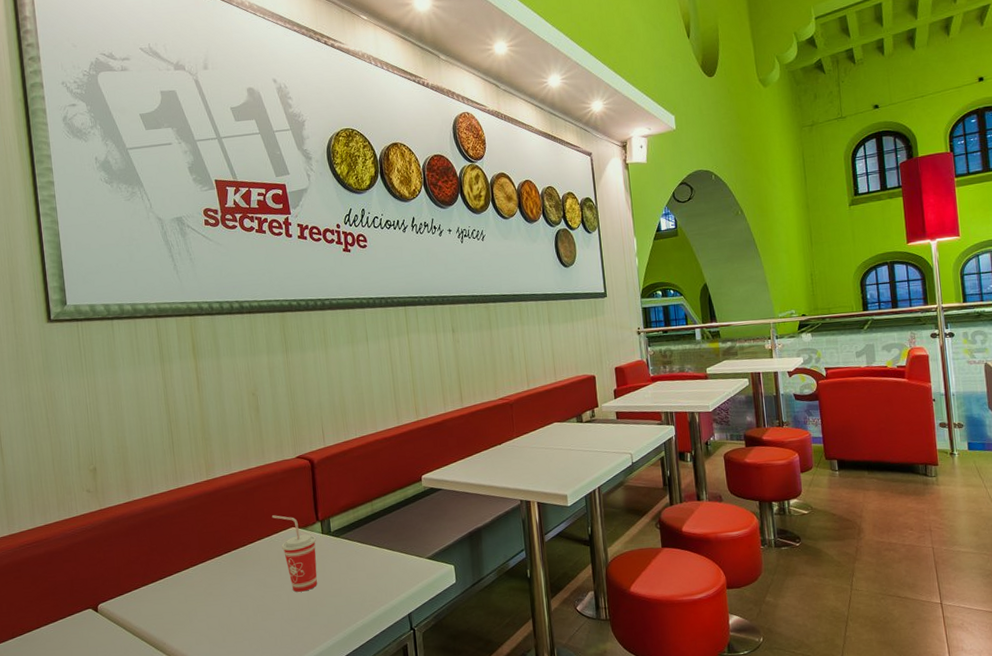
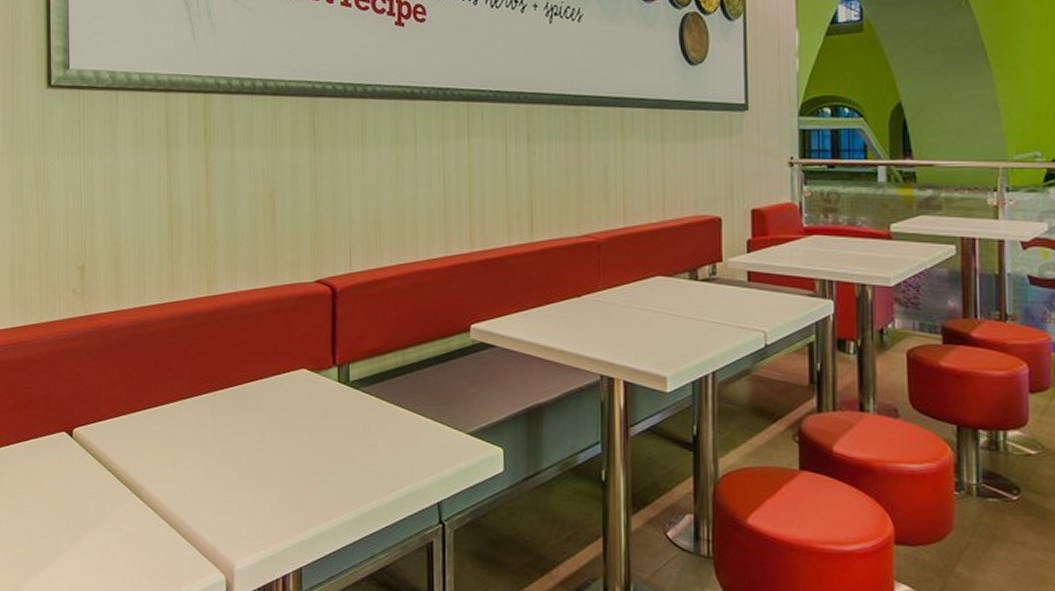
beverage cup: present [271,515,318,592] -> none [279,350,330,452]

